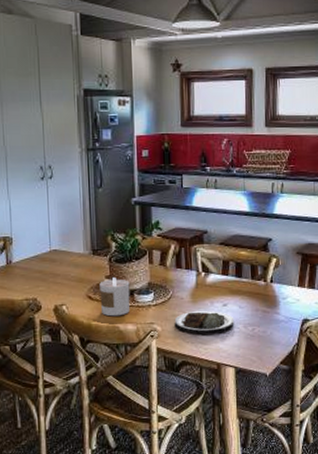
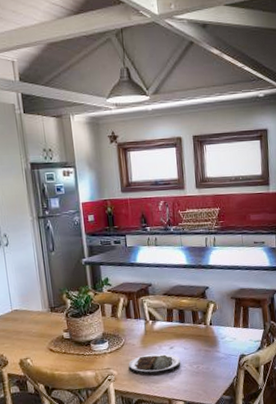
candle: present [99,277,130,317] -> none [59,331,88,366]

